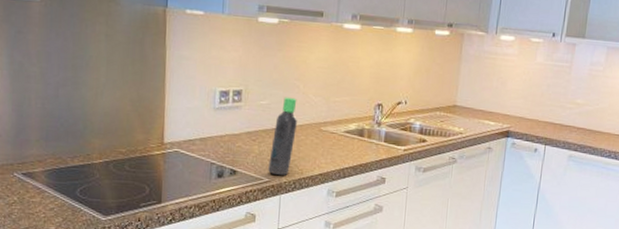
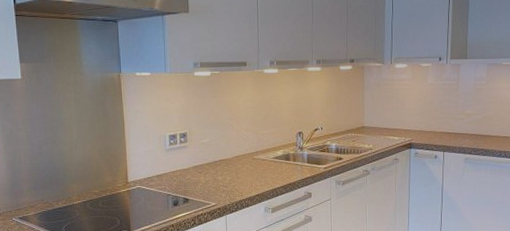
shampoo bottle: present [268,97,297,176] -> none [214,134,234,200]

